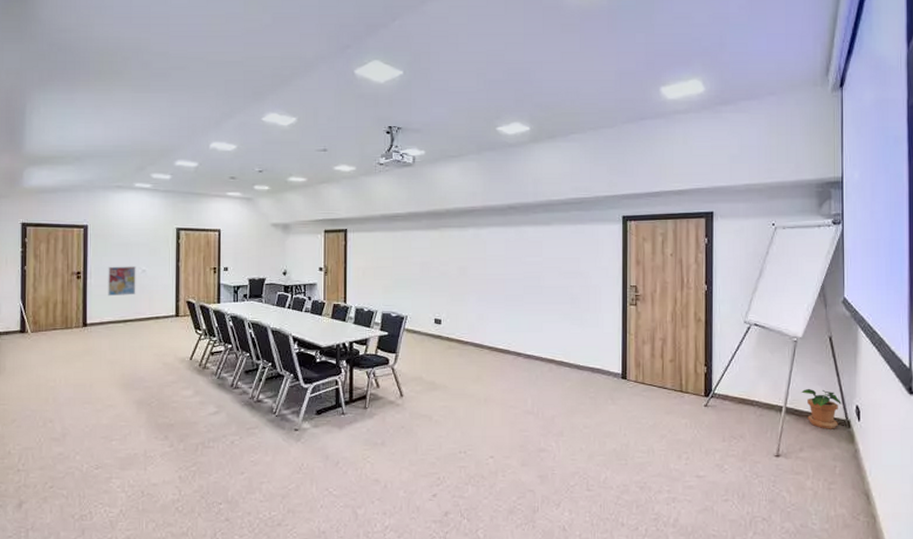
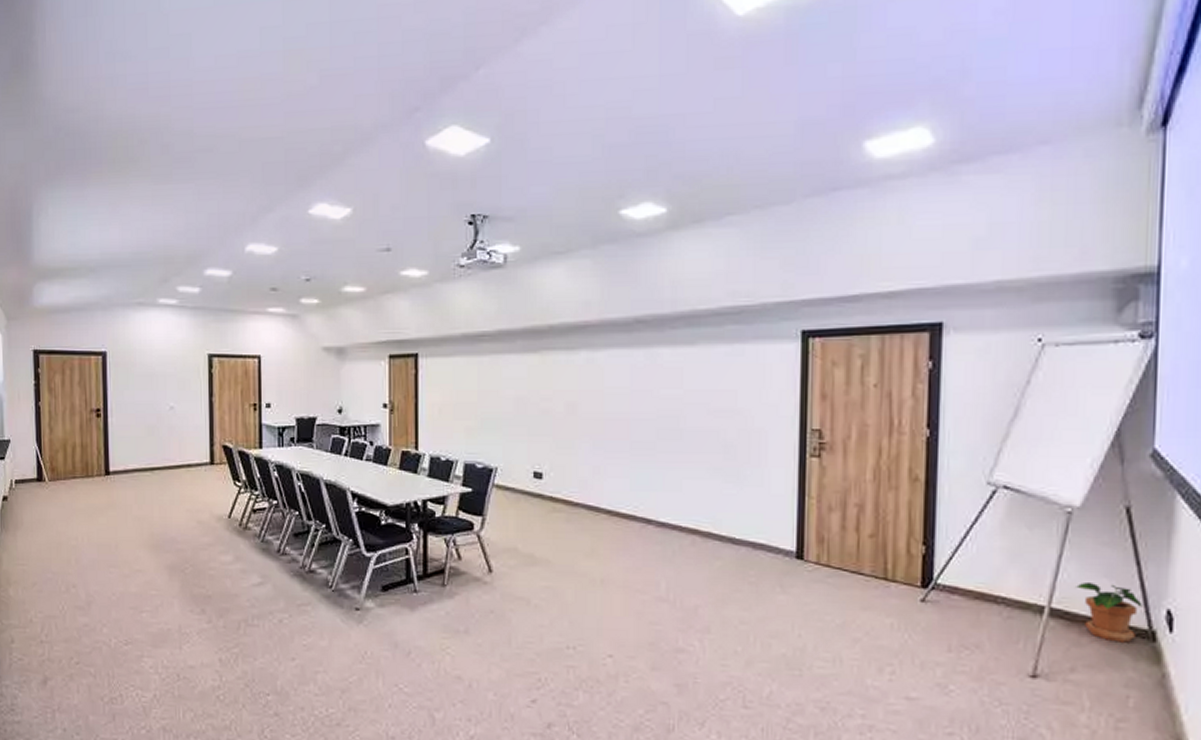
wall art: present [108,266,136,297] -> none [131,402,164,439]

